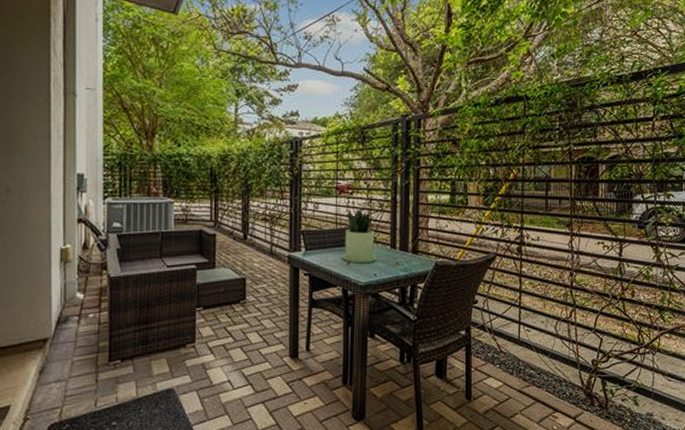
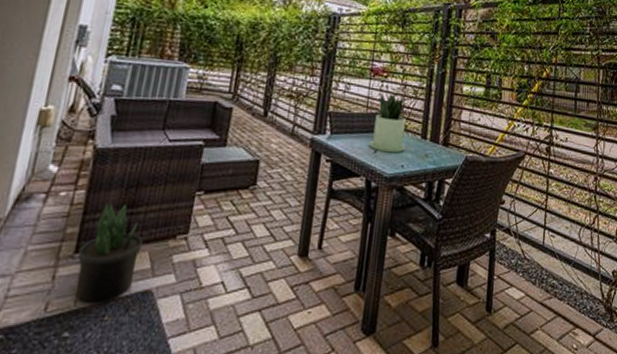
planter: none [112,321,160,399] -> present [74,203,143,302]

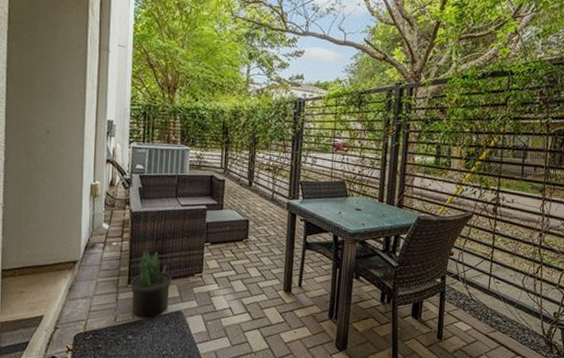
planter: present [369,93,408,153] -> none [335,164,366,214]

